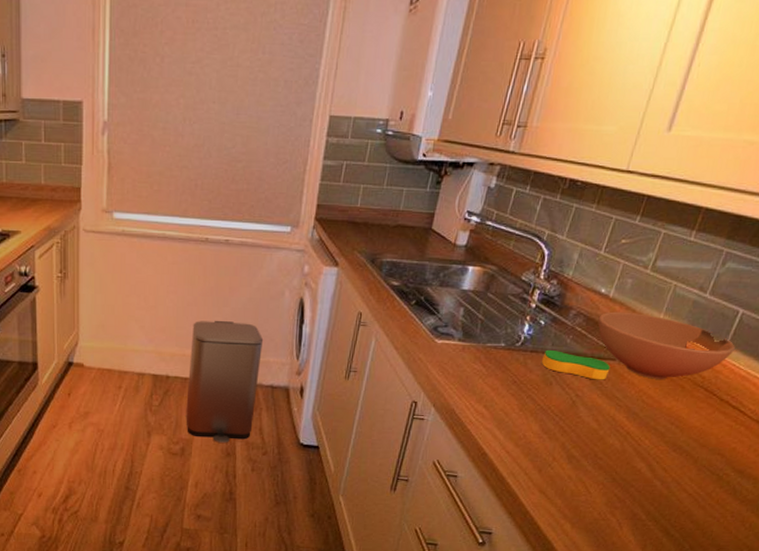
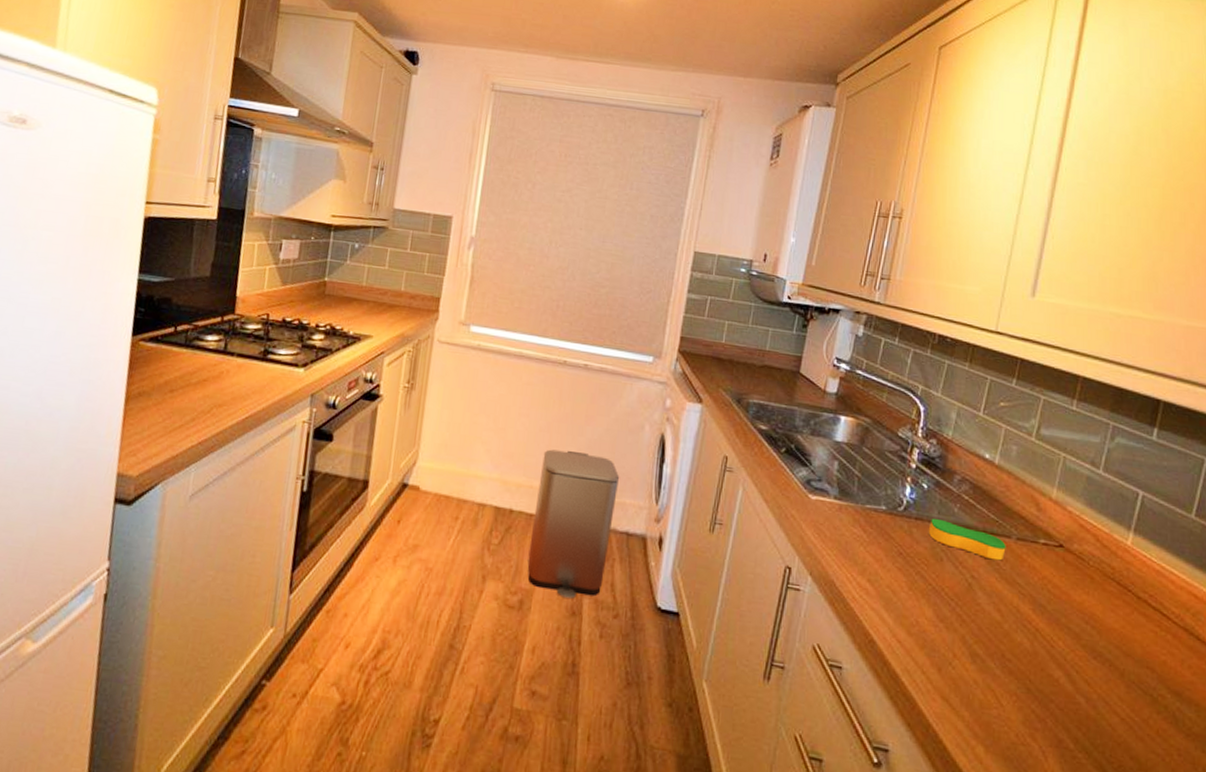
bowl: present [598,311,736,379] -> none [986,480,1143,566]

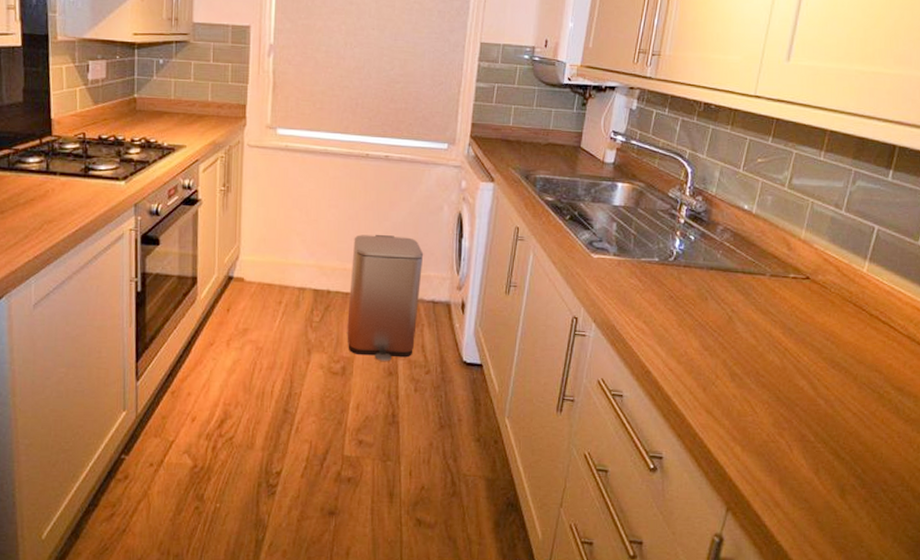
sponge: present [928,519,1006,561] -> none [695,265,761,295]

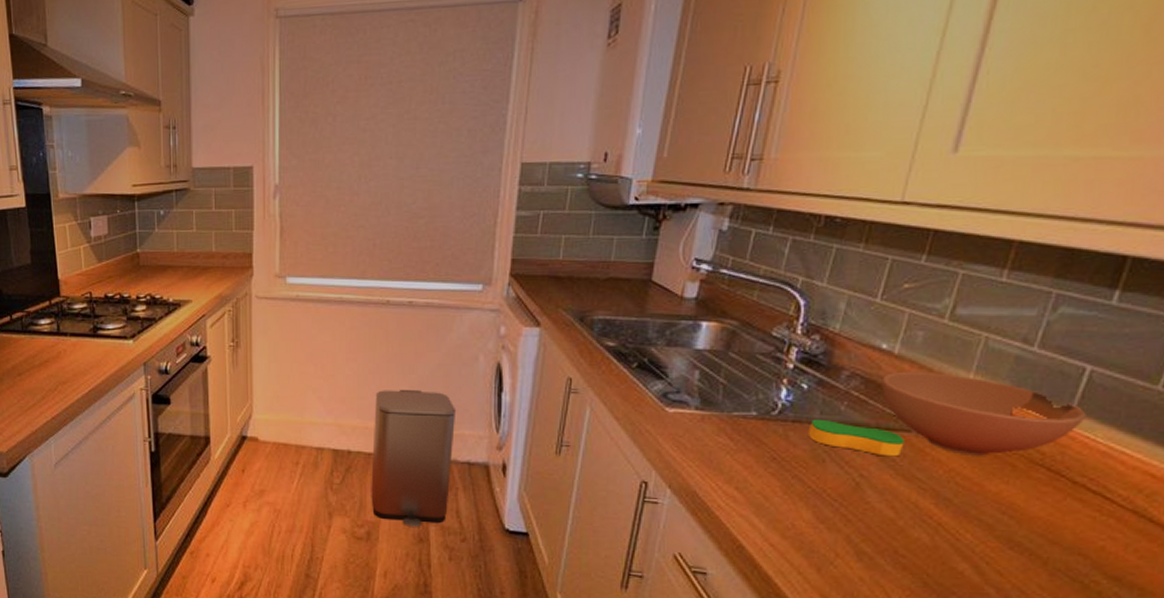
sponge: none [695,265,761,295] -> present [807,420,905,457]
bowl: none [744,227,877,294] -> present [881,371,1088,456]

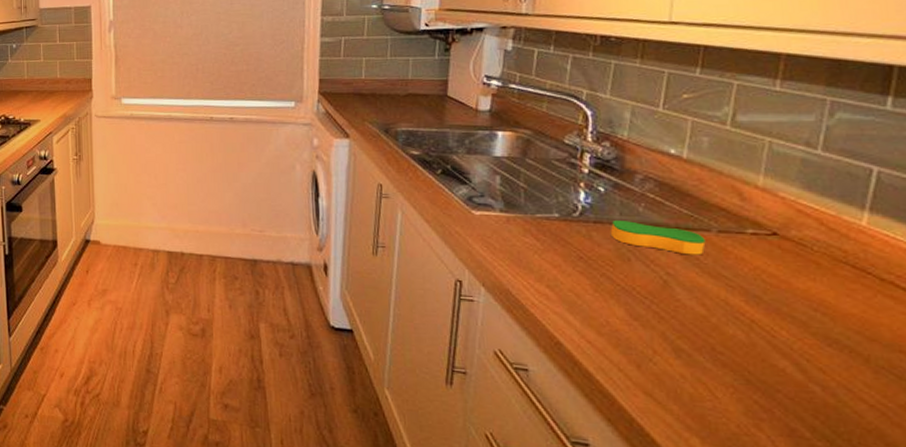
pedal bin: present [371,390,457,527] -> none [203,197,278,324]
bowl: present [881,371,1088,456] -> none [674,174,883,254]

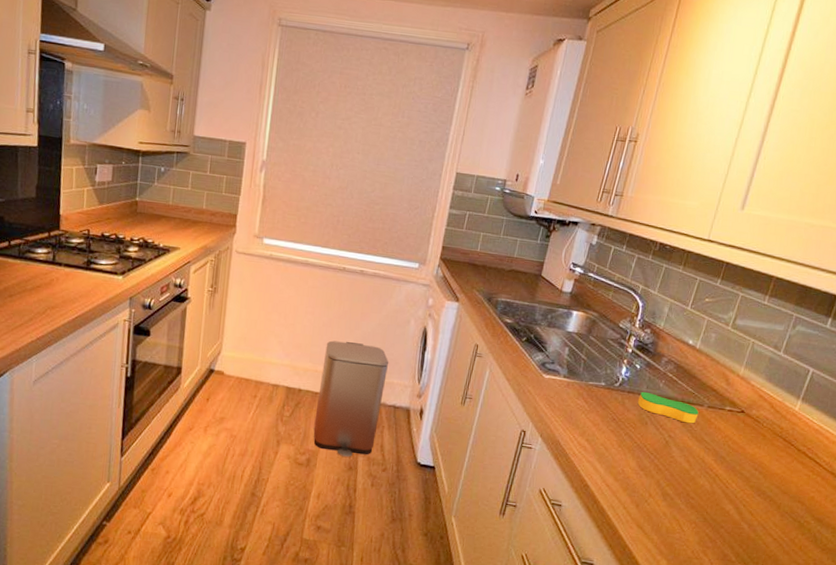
pedal bin: none [203,197,278,324] -> present [313,340,389,457]

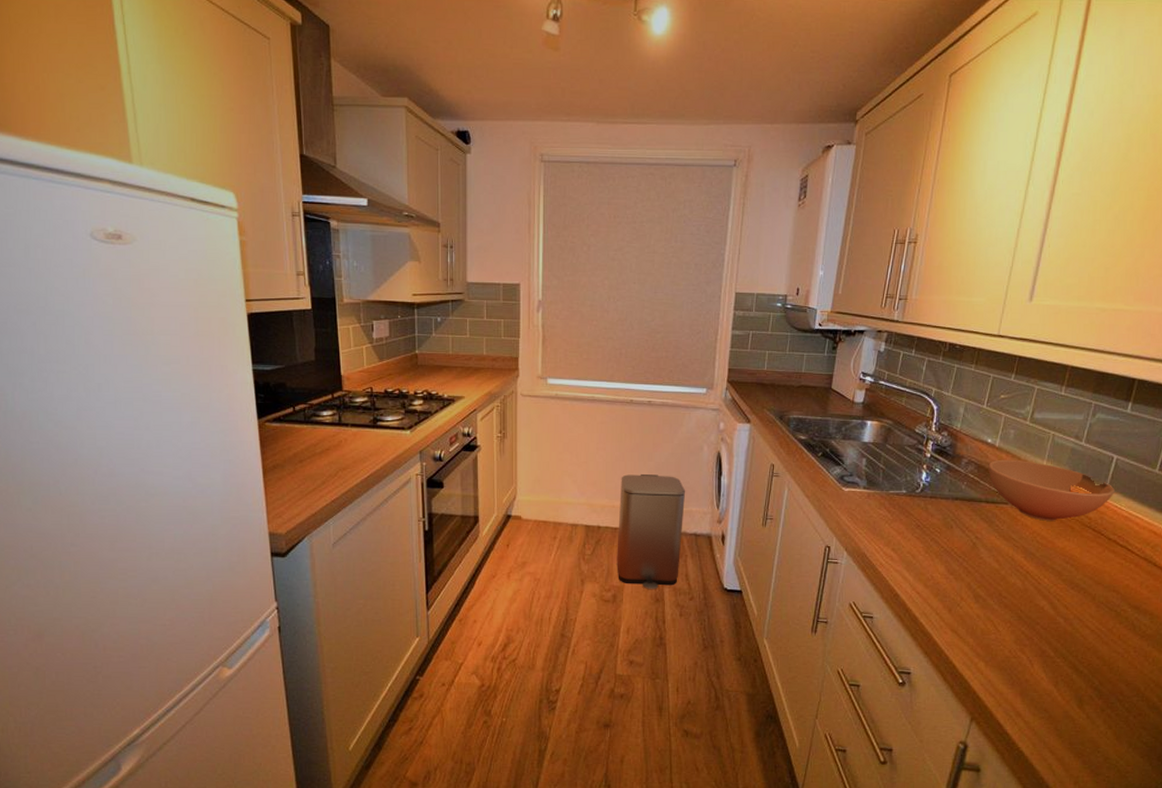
sponge: present [637,392,699,424] -> none [940,496,1004,523]
bowl: none [687,361,809,427] -> present [988,459,1116,521]

